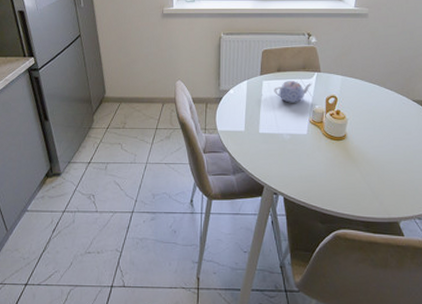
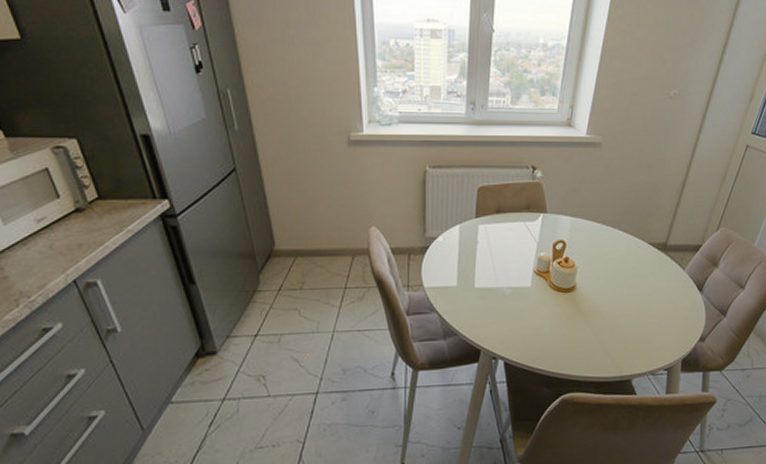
teapot: present [274,81,312,103] -> none [492,224,537,251]

